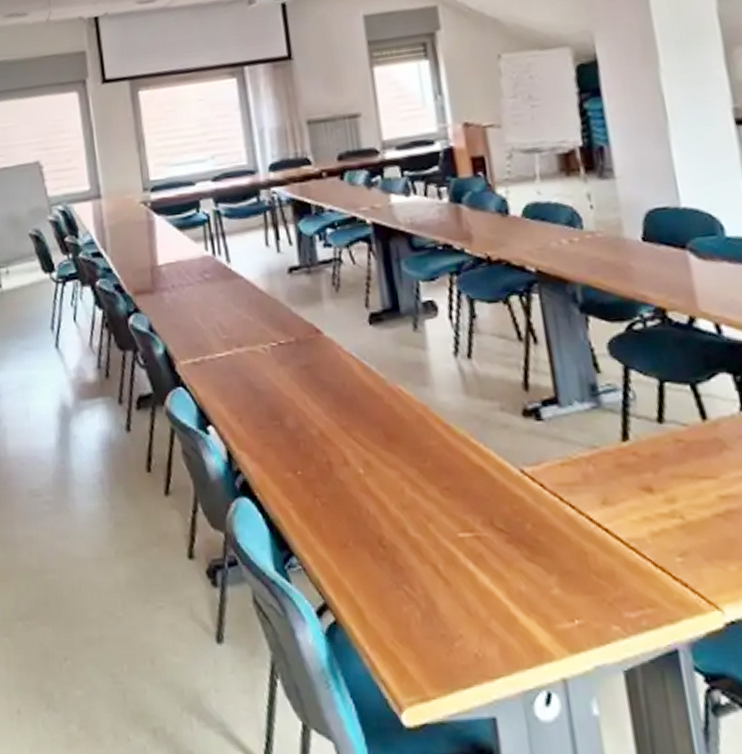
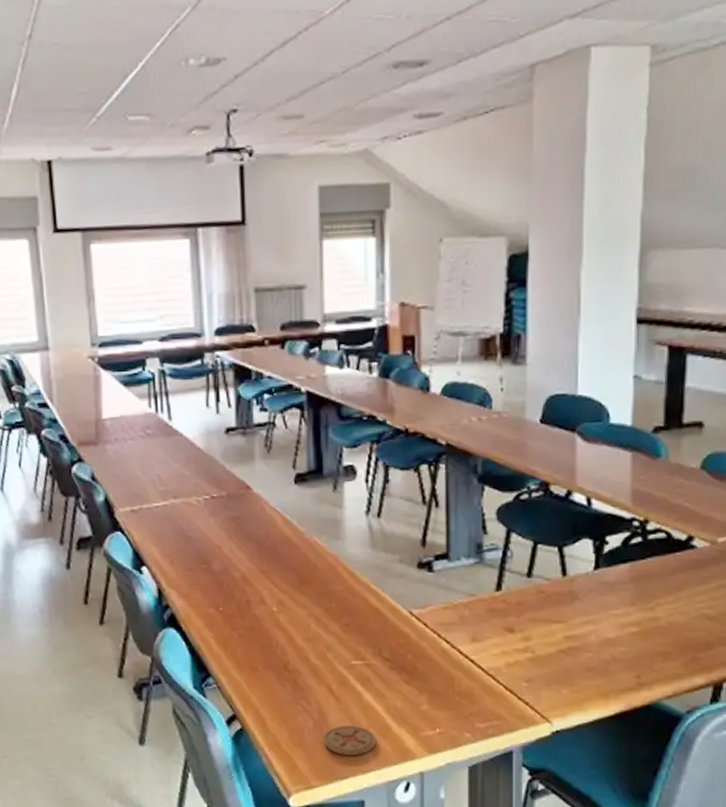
coaster: none [434,617,502,656] -> present [323,726,376,755]

